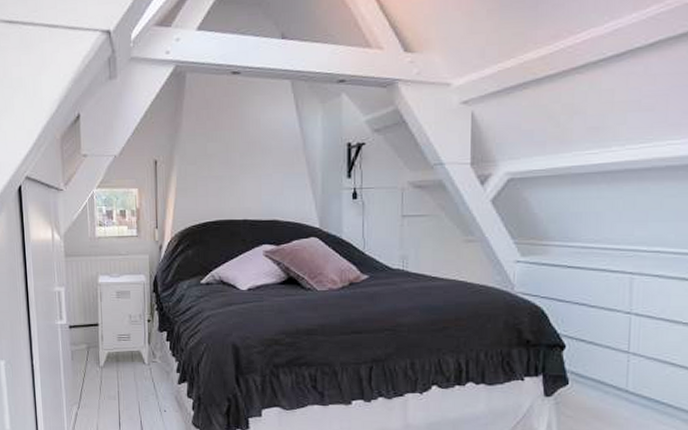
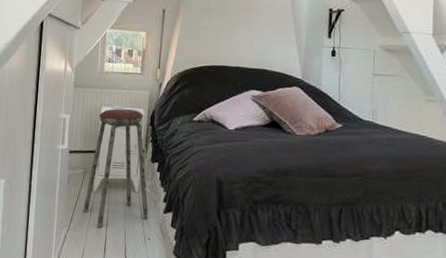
music stool: none [91,276,162,404] -> present [83,108,149,229]

